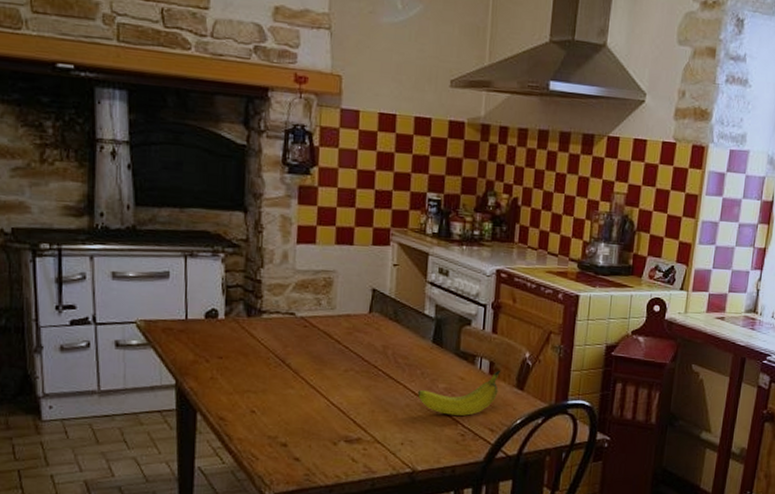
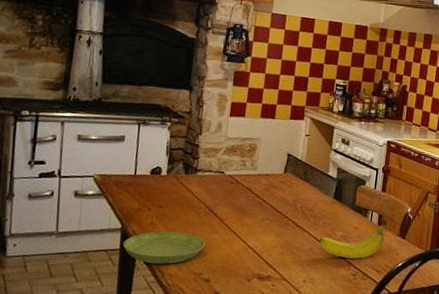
saucer: none [179,387,278,427] -> present [122,231,205,265]

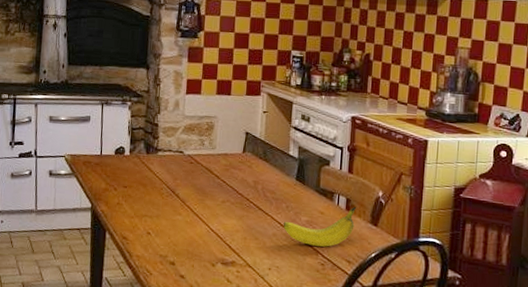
saucer: present [122,231,205,265] -> none [93,211,168,245]

